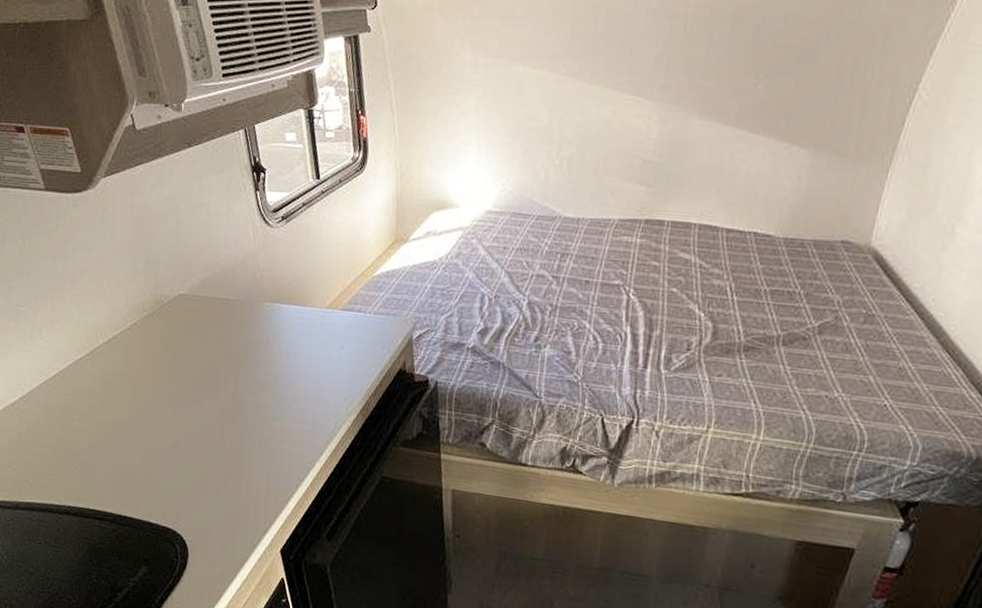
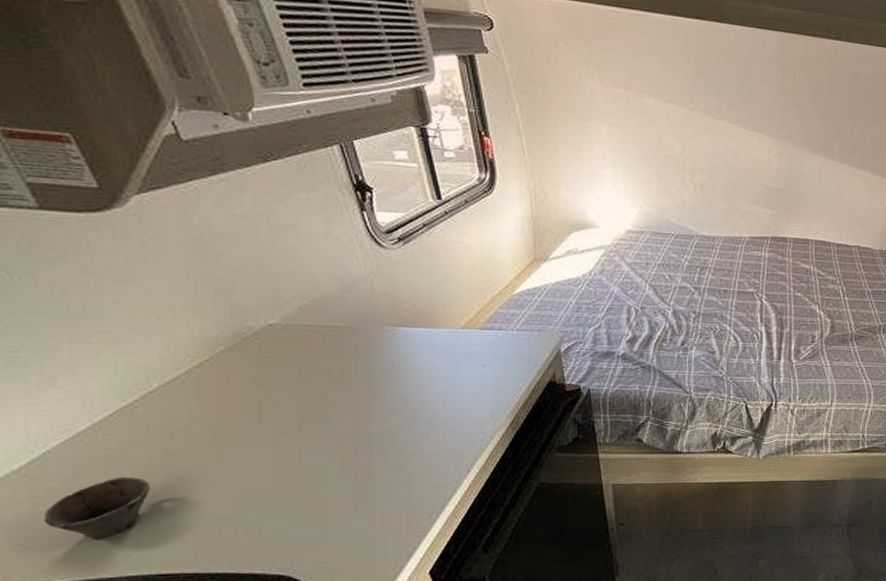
cup: none [24,418,90,470] -> present [43,476,150,539]

